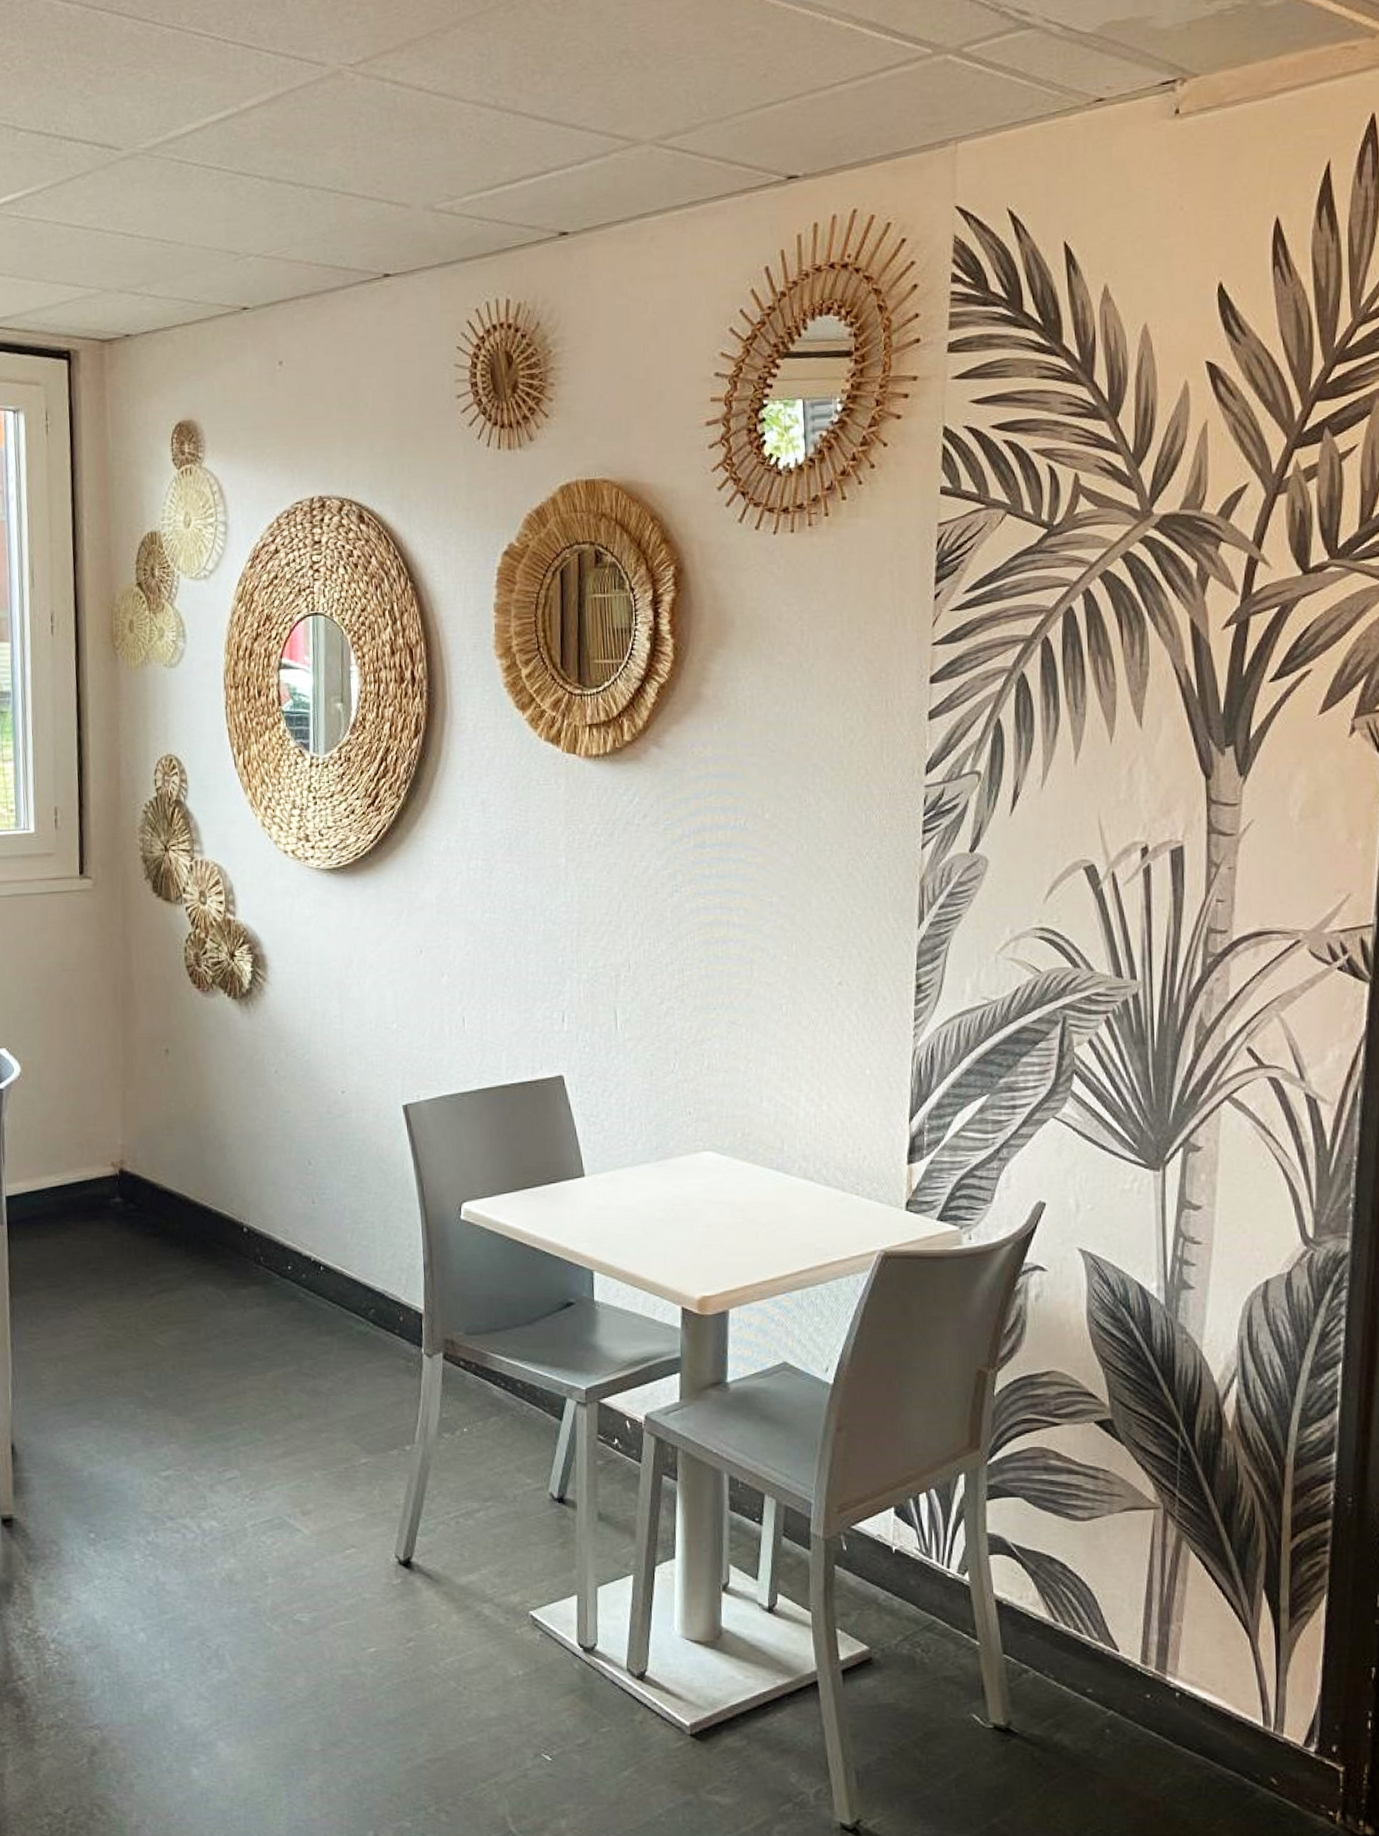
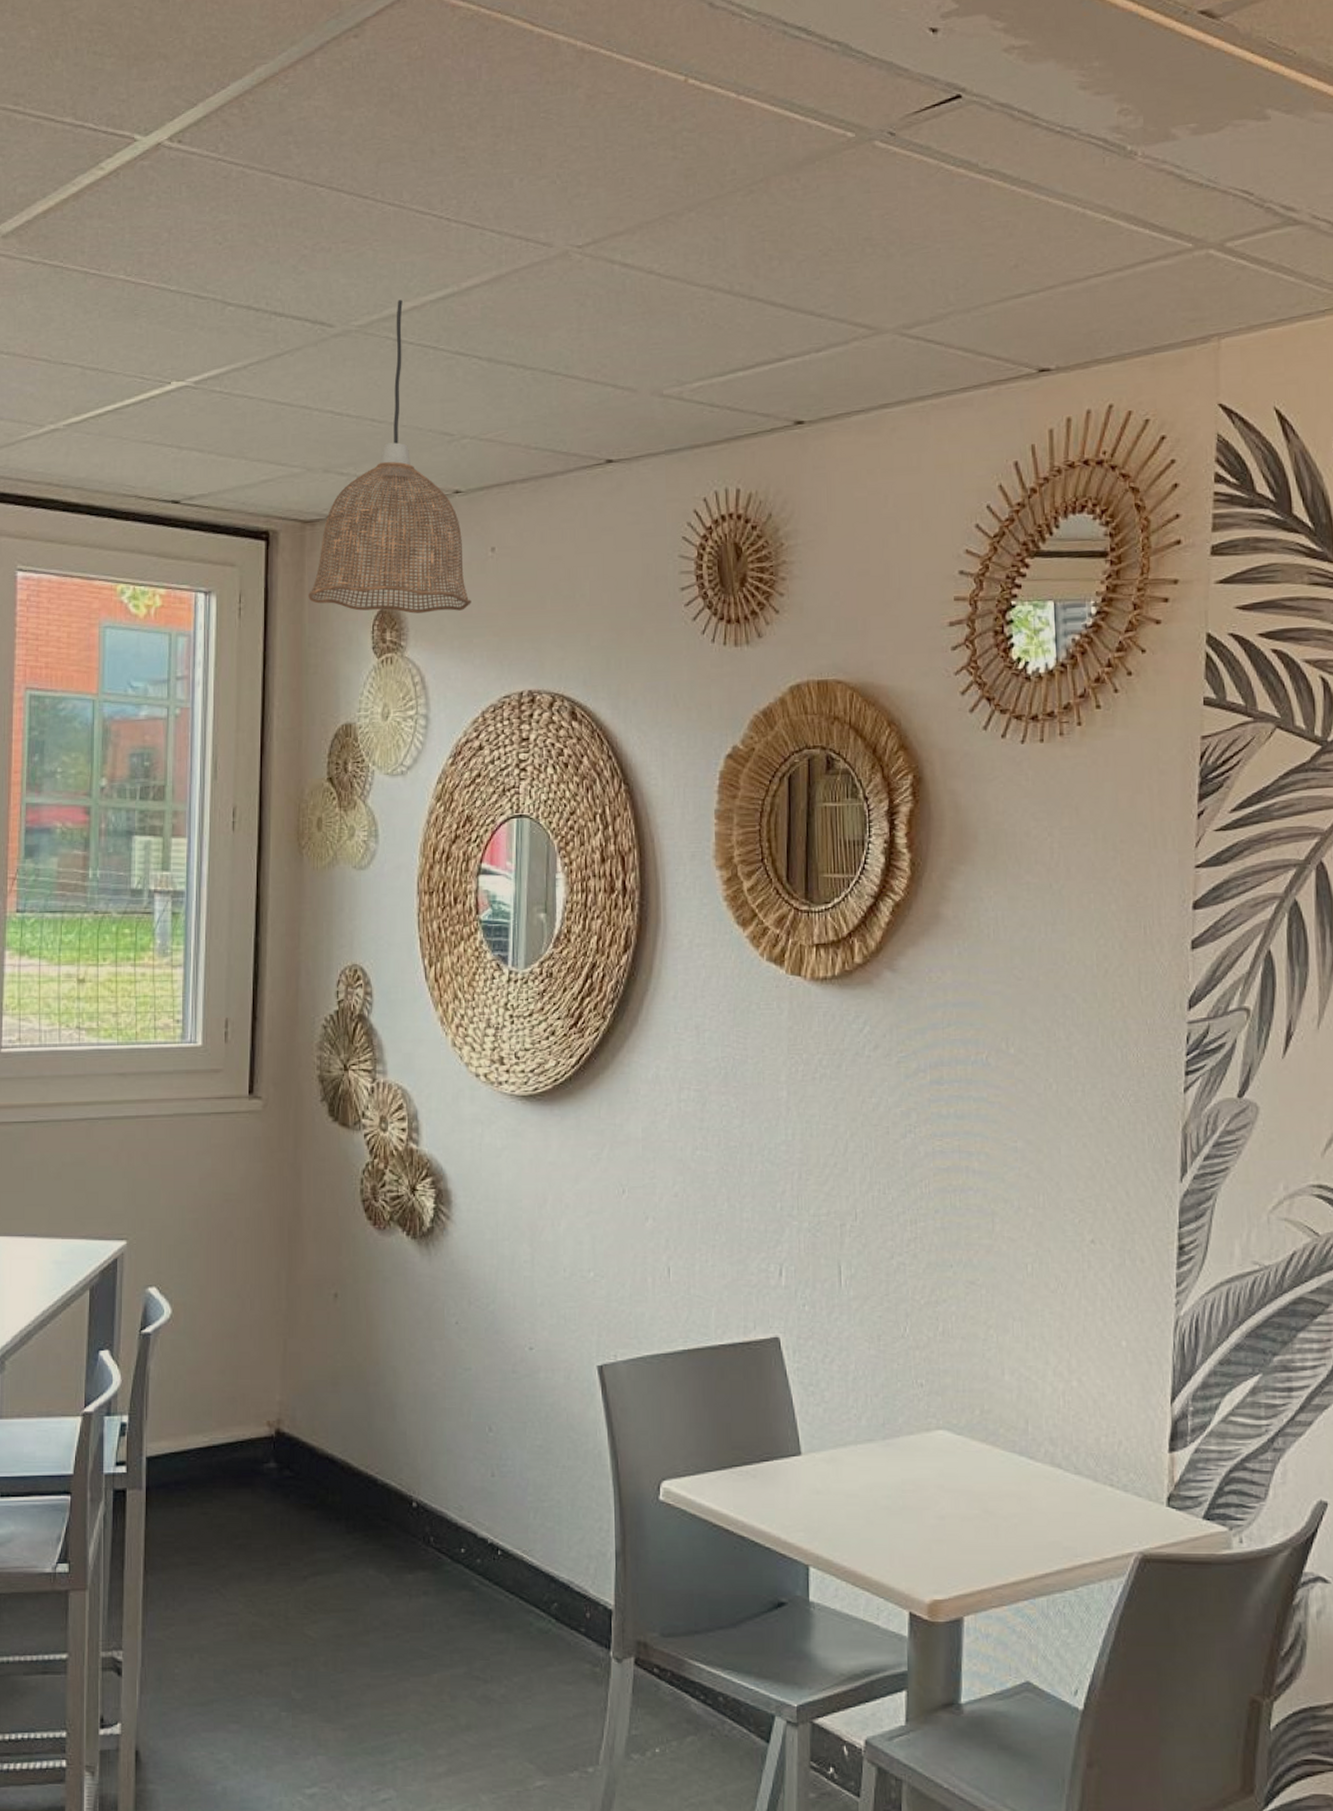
pendant lamp: none [110,122,263,426] -> present [308,300,471,614]

